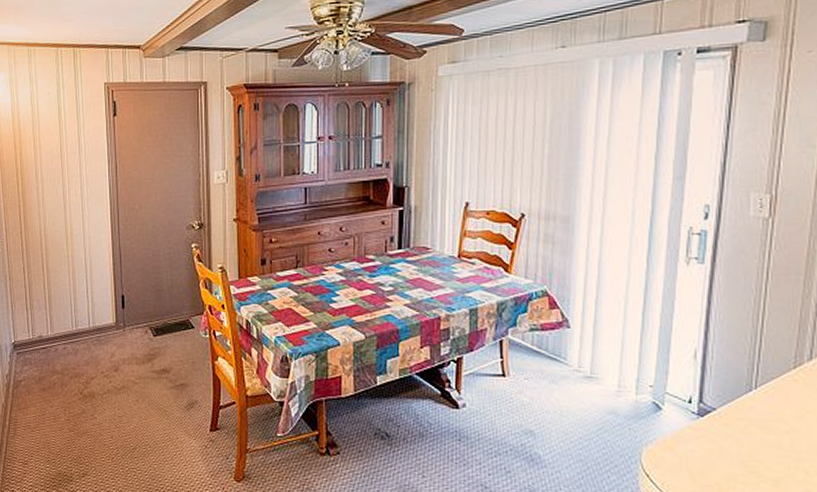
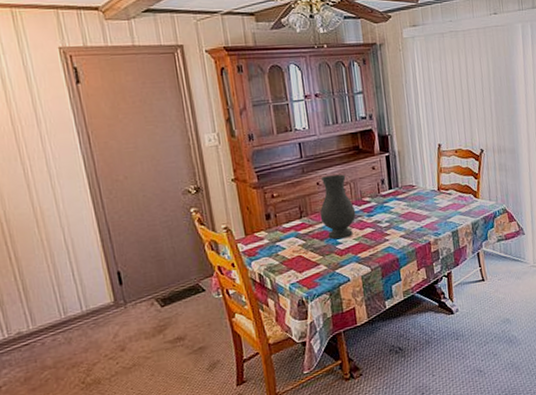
vase: none [317,226,356,297] -> present [319,174,356,240]

